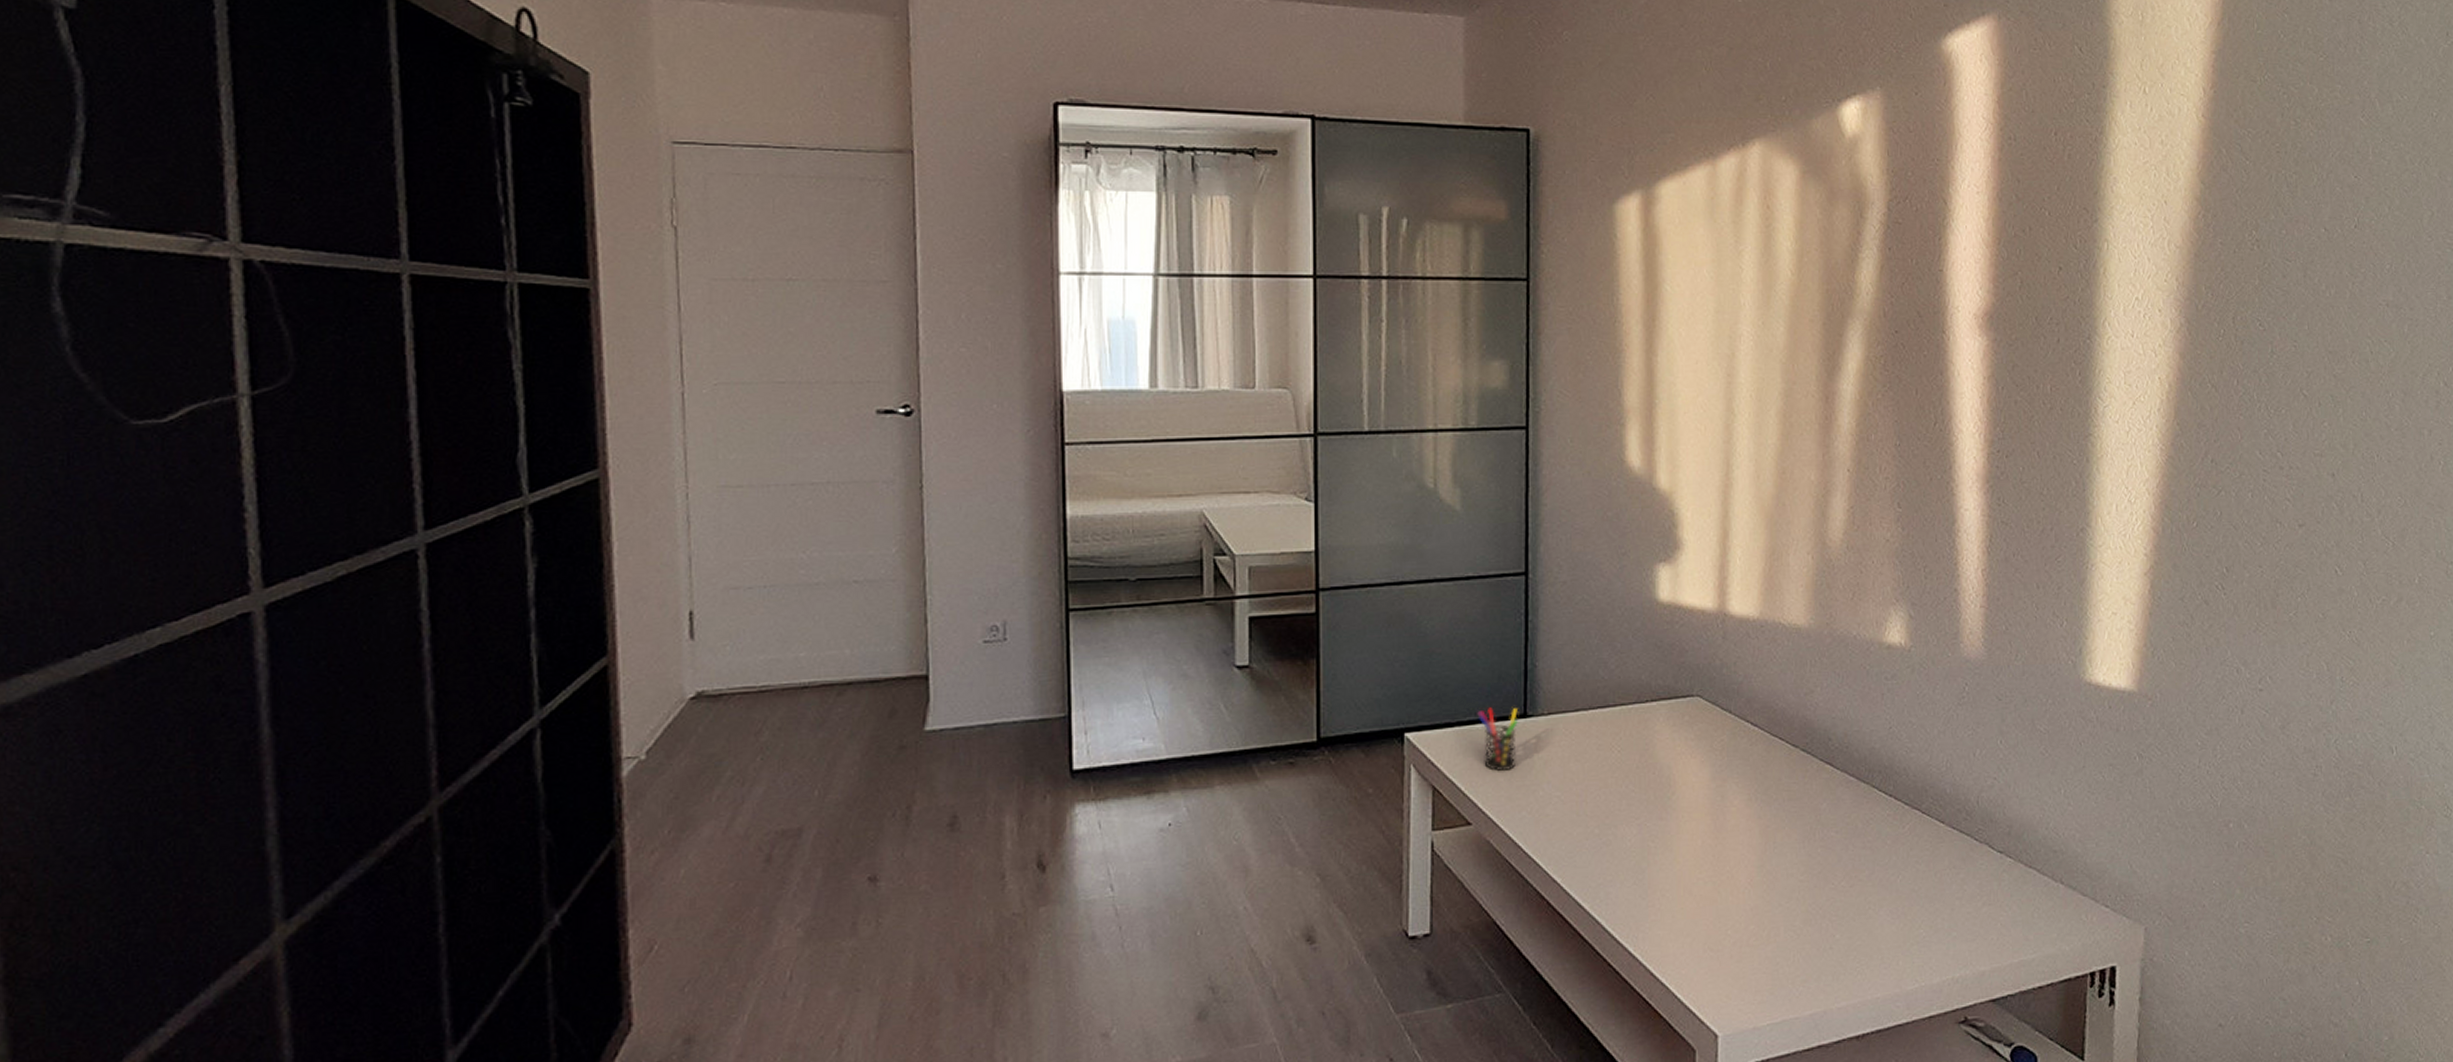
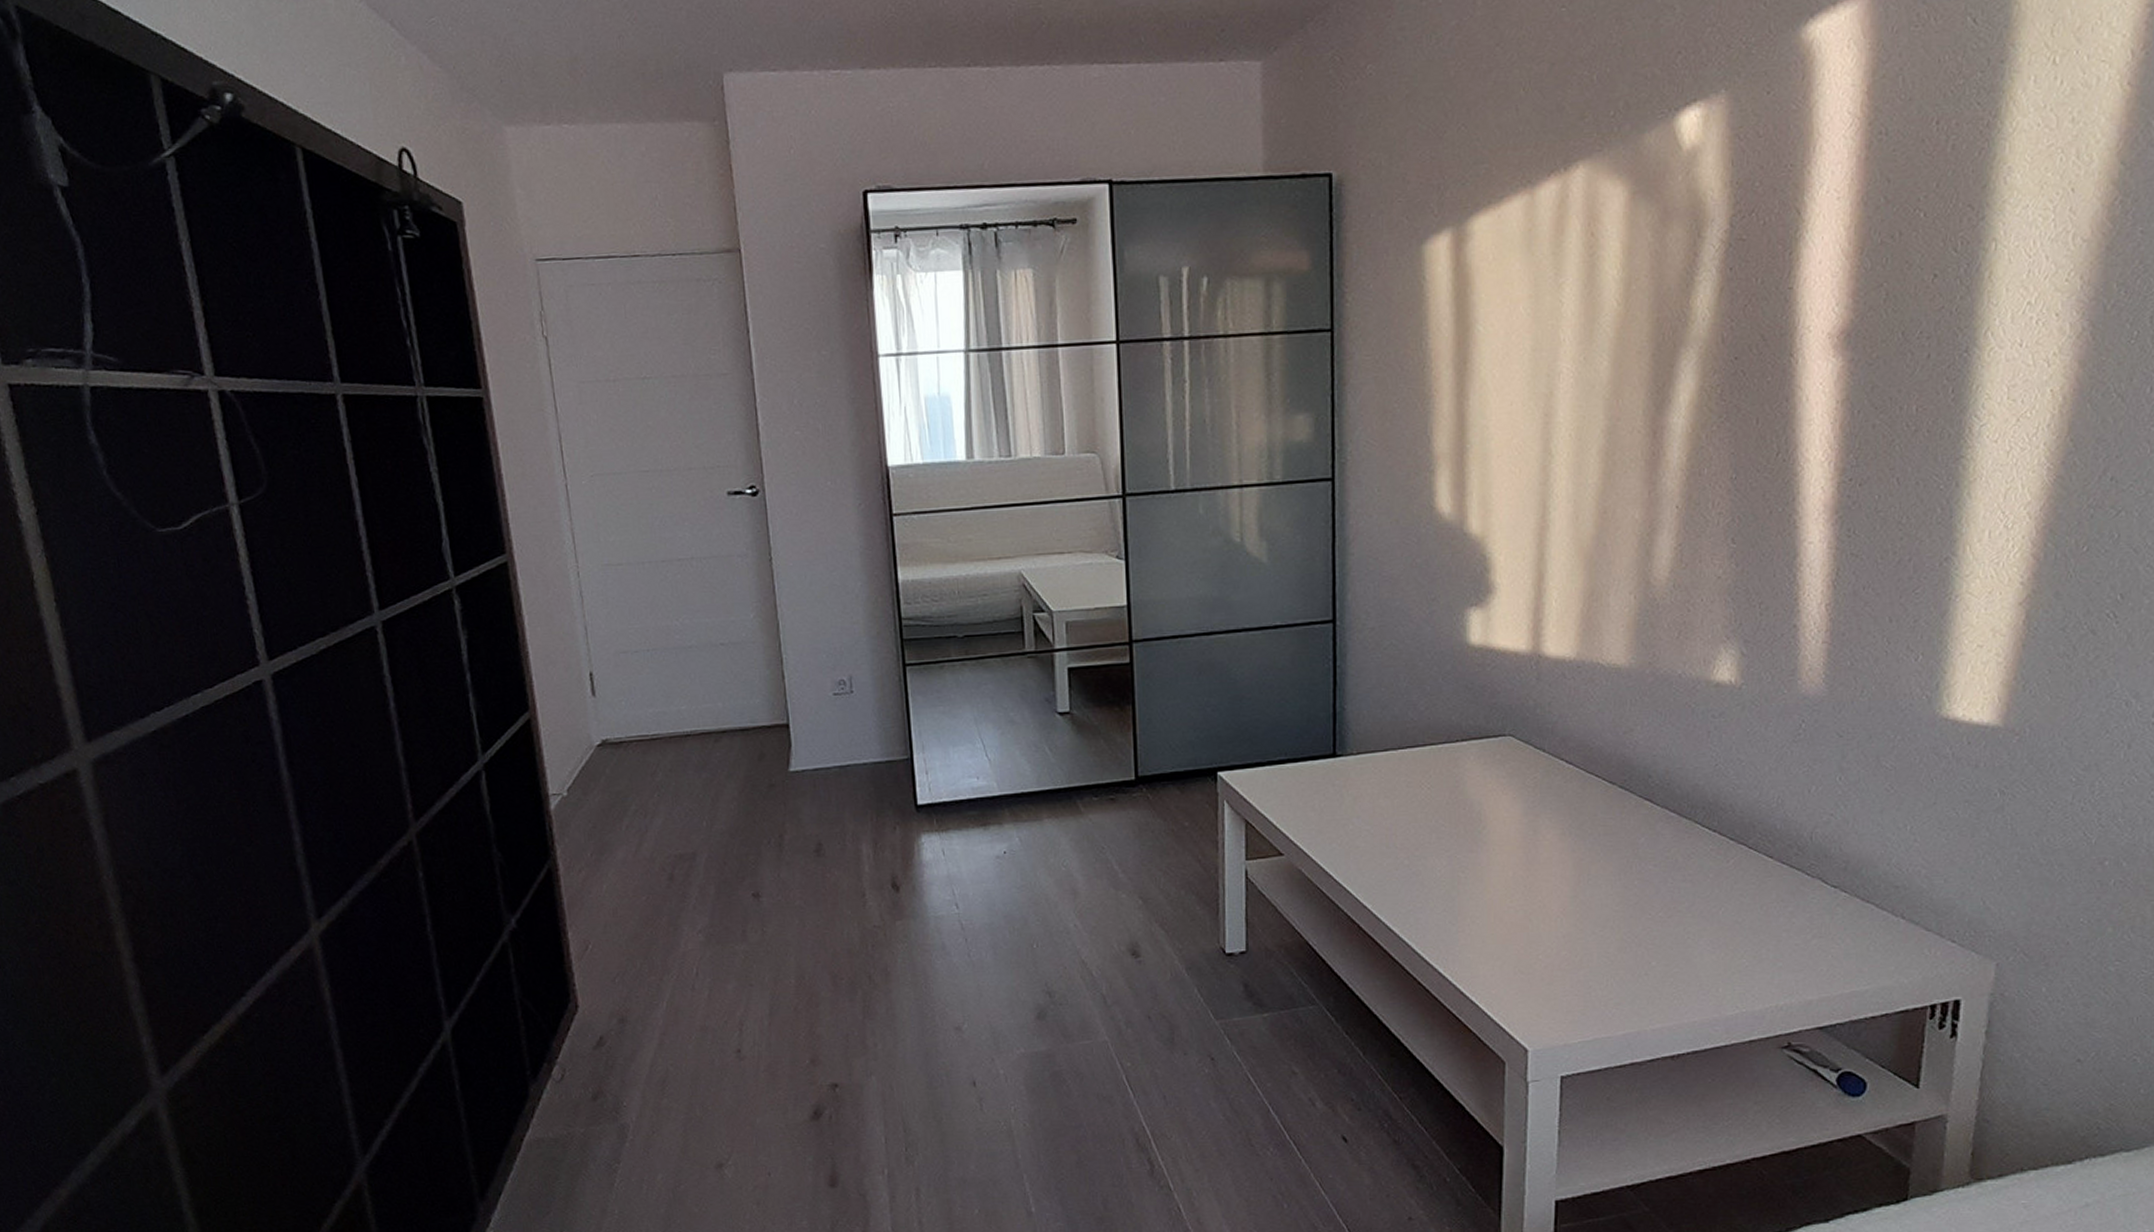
pen holder: present [1477,707,1518,772] -> none [1287,748,1327,807]

